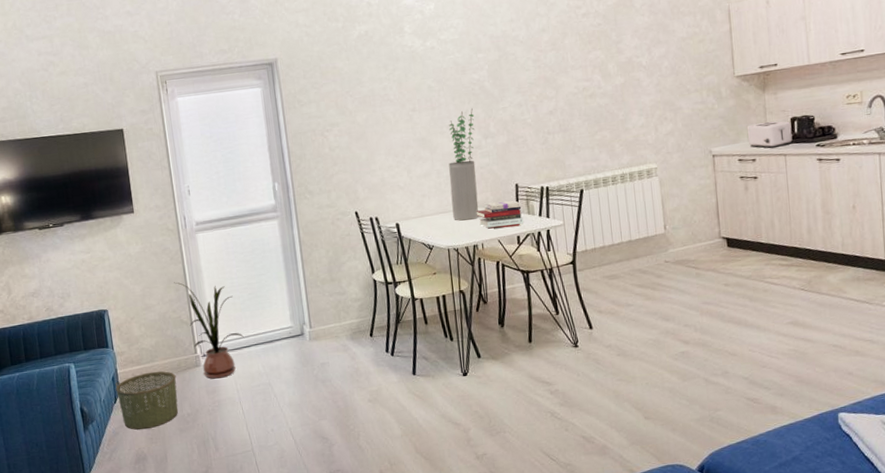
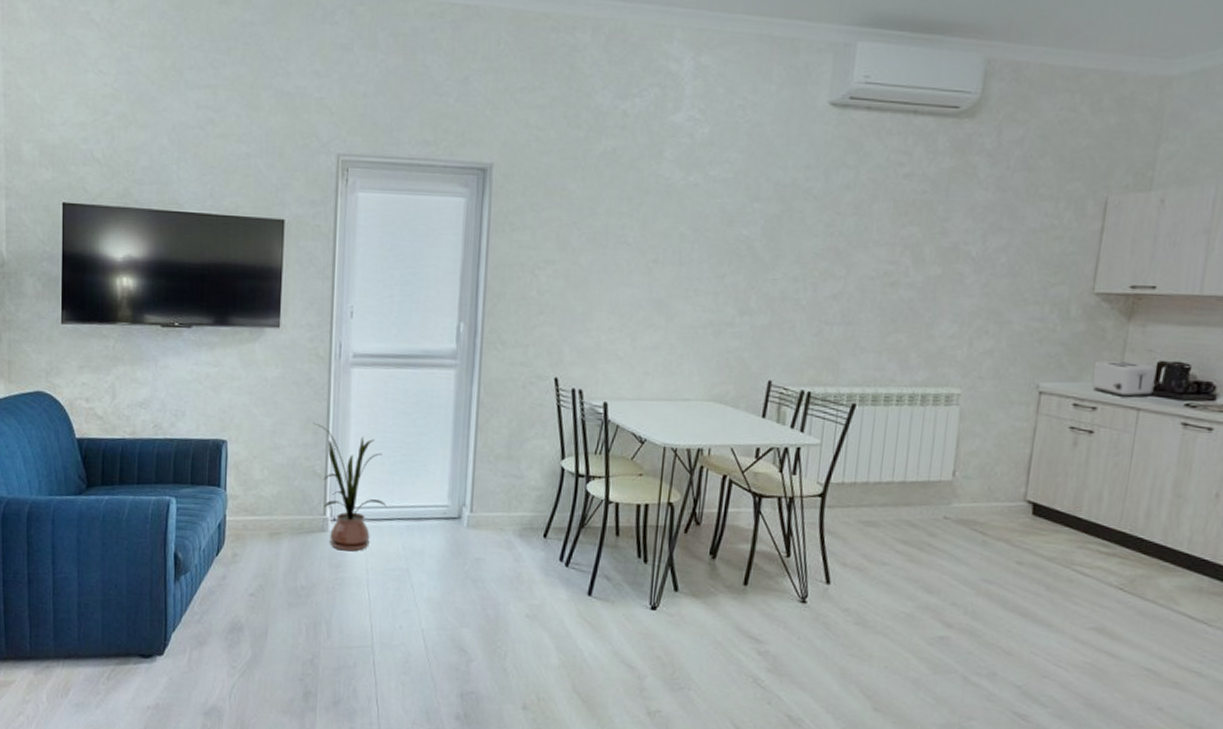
basket: present [115,371,179,430] -> none [220,526,296,595]
vase: present [449,109,479,221] -> none [678,273,733,416]
books: present [476,200,524,229] -> none [709,398,770,436]

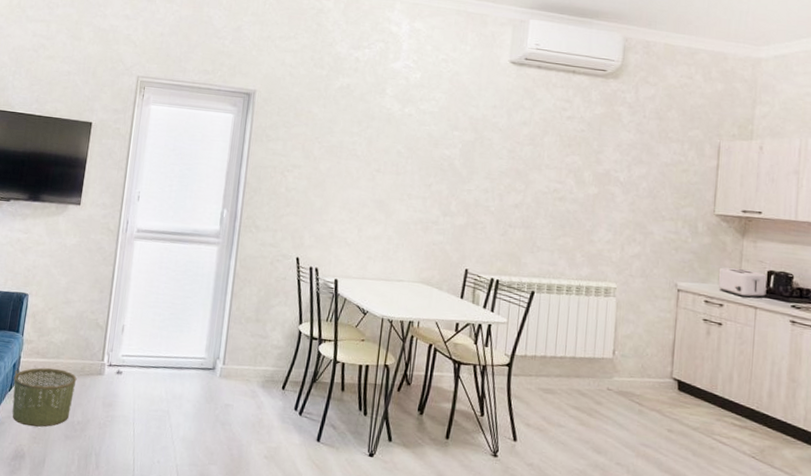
basket: none [220,526,296,595] -> present [12,367,77,427]
house plant: present [313,422,387,552] -> none [100,283,155,393]

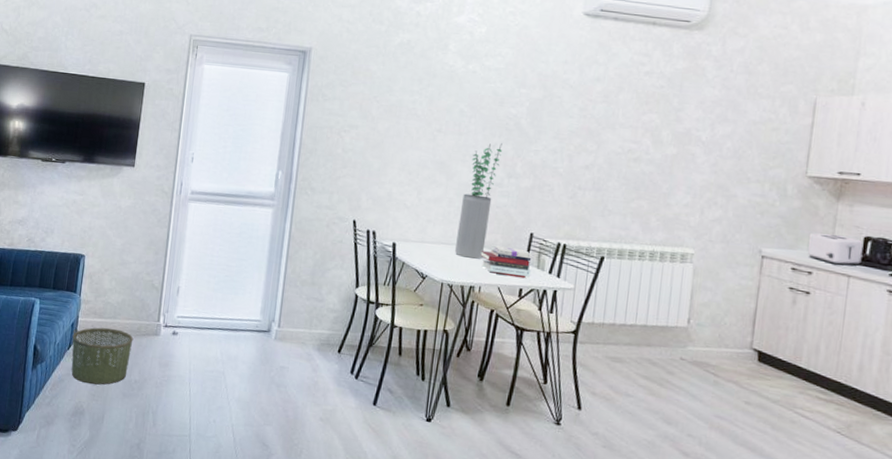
vase: none [394,183,438,295] -> present [454,143,503,259]
books: none [418,281,467,313] -> present [480,245,532,279]

